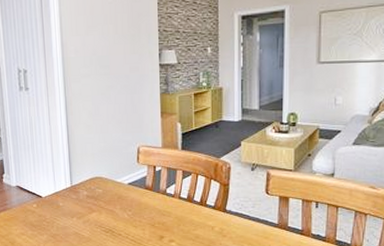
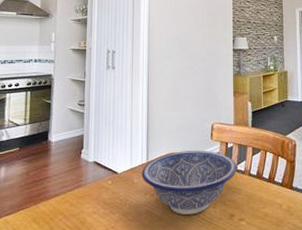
decorative bowl: none [66,175,166,236] -> present [142,151,237,214]

